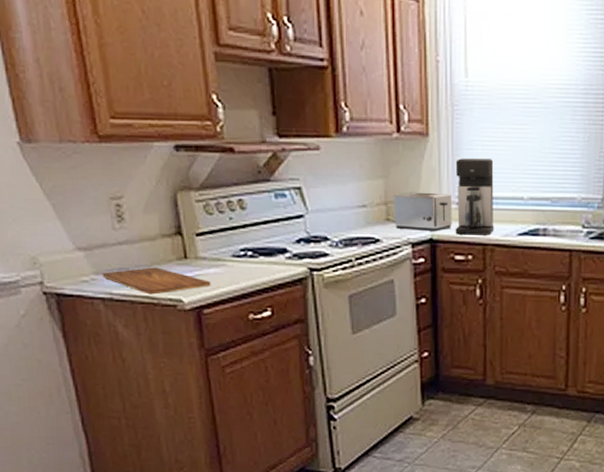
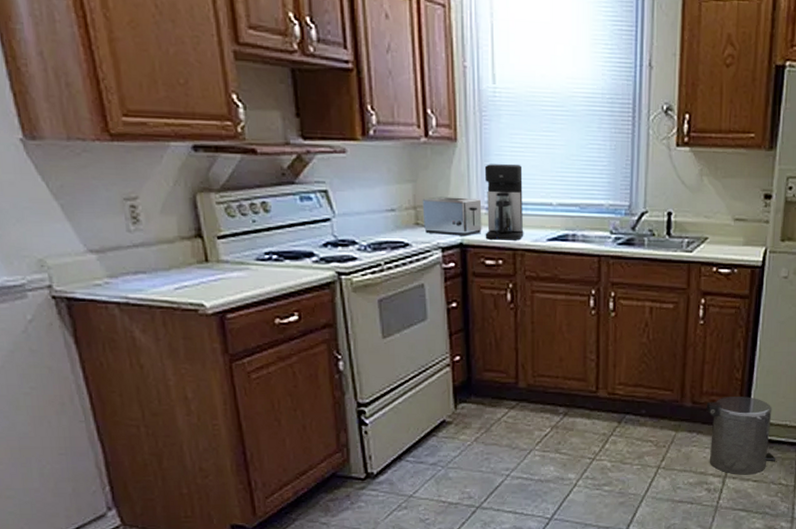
cutting board: present [102,267,211,295] -> none [117,270,235,299]

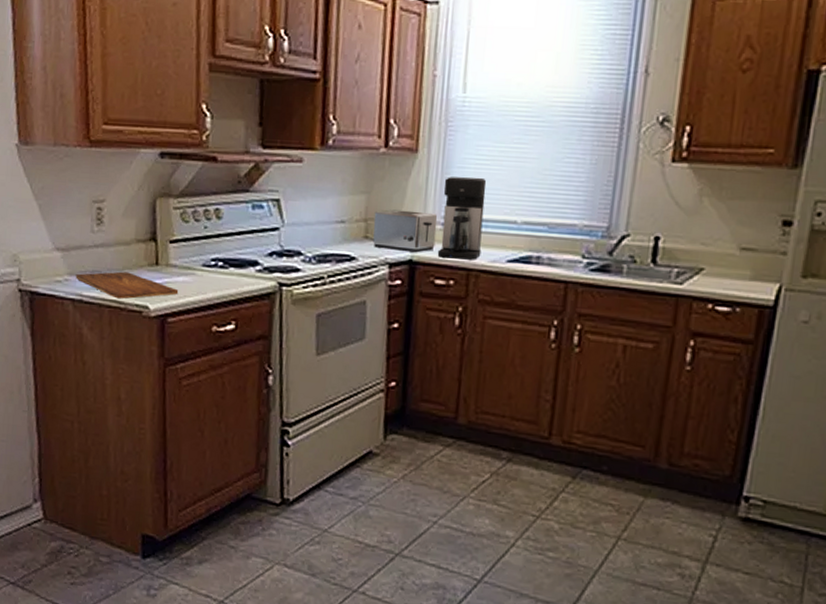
cutting board: none [117,270,235,299] -> present [75,271,179,300]
trash can: present [706,395,776,475] -> none [685,462,778,565]

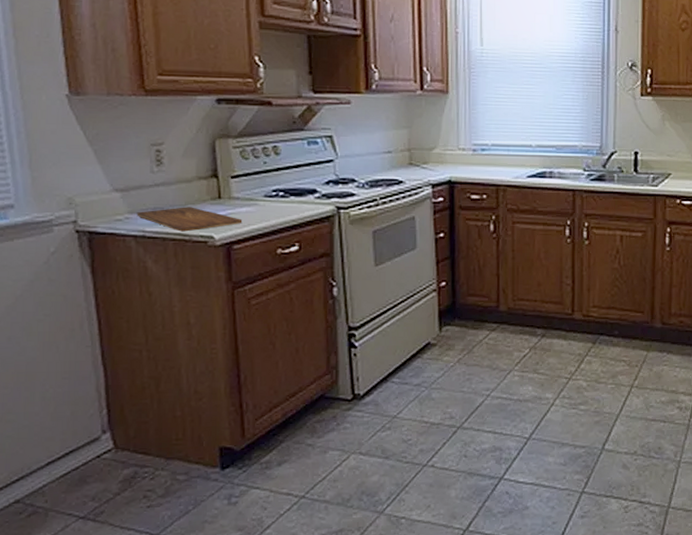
toaster: present [373,209,438,253] -> none [416,140,469,175]
coffee maker: present [437,177,487,261] -> none [471,111,506,179]

